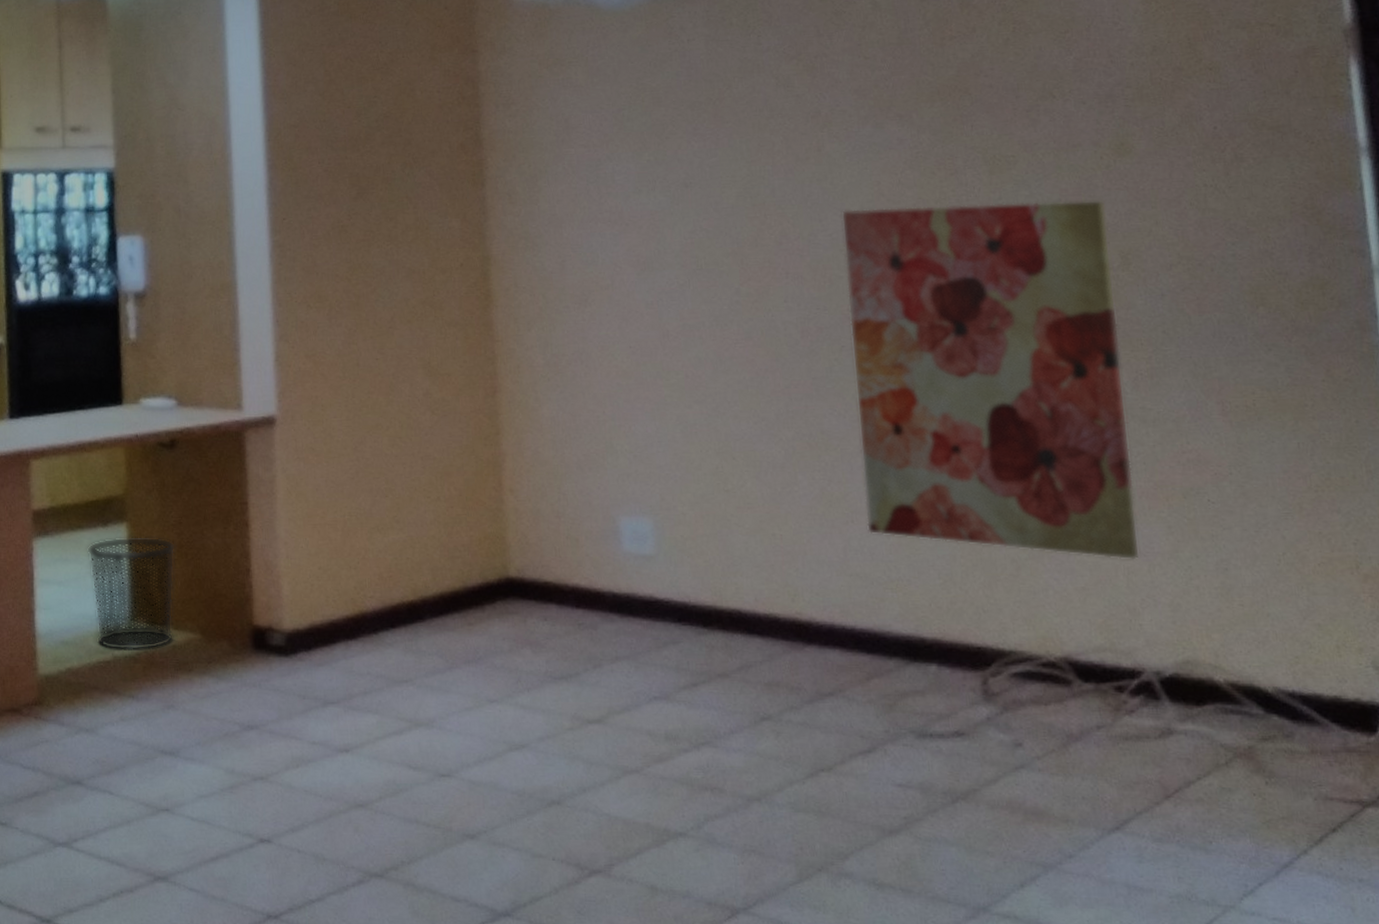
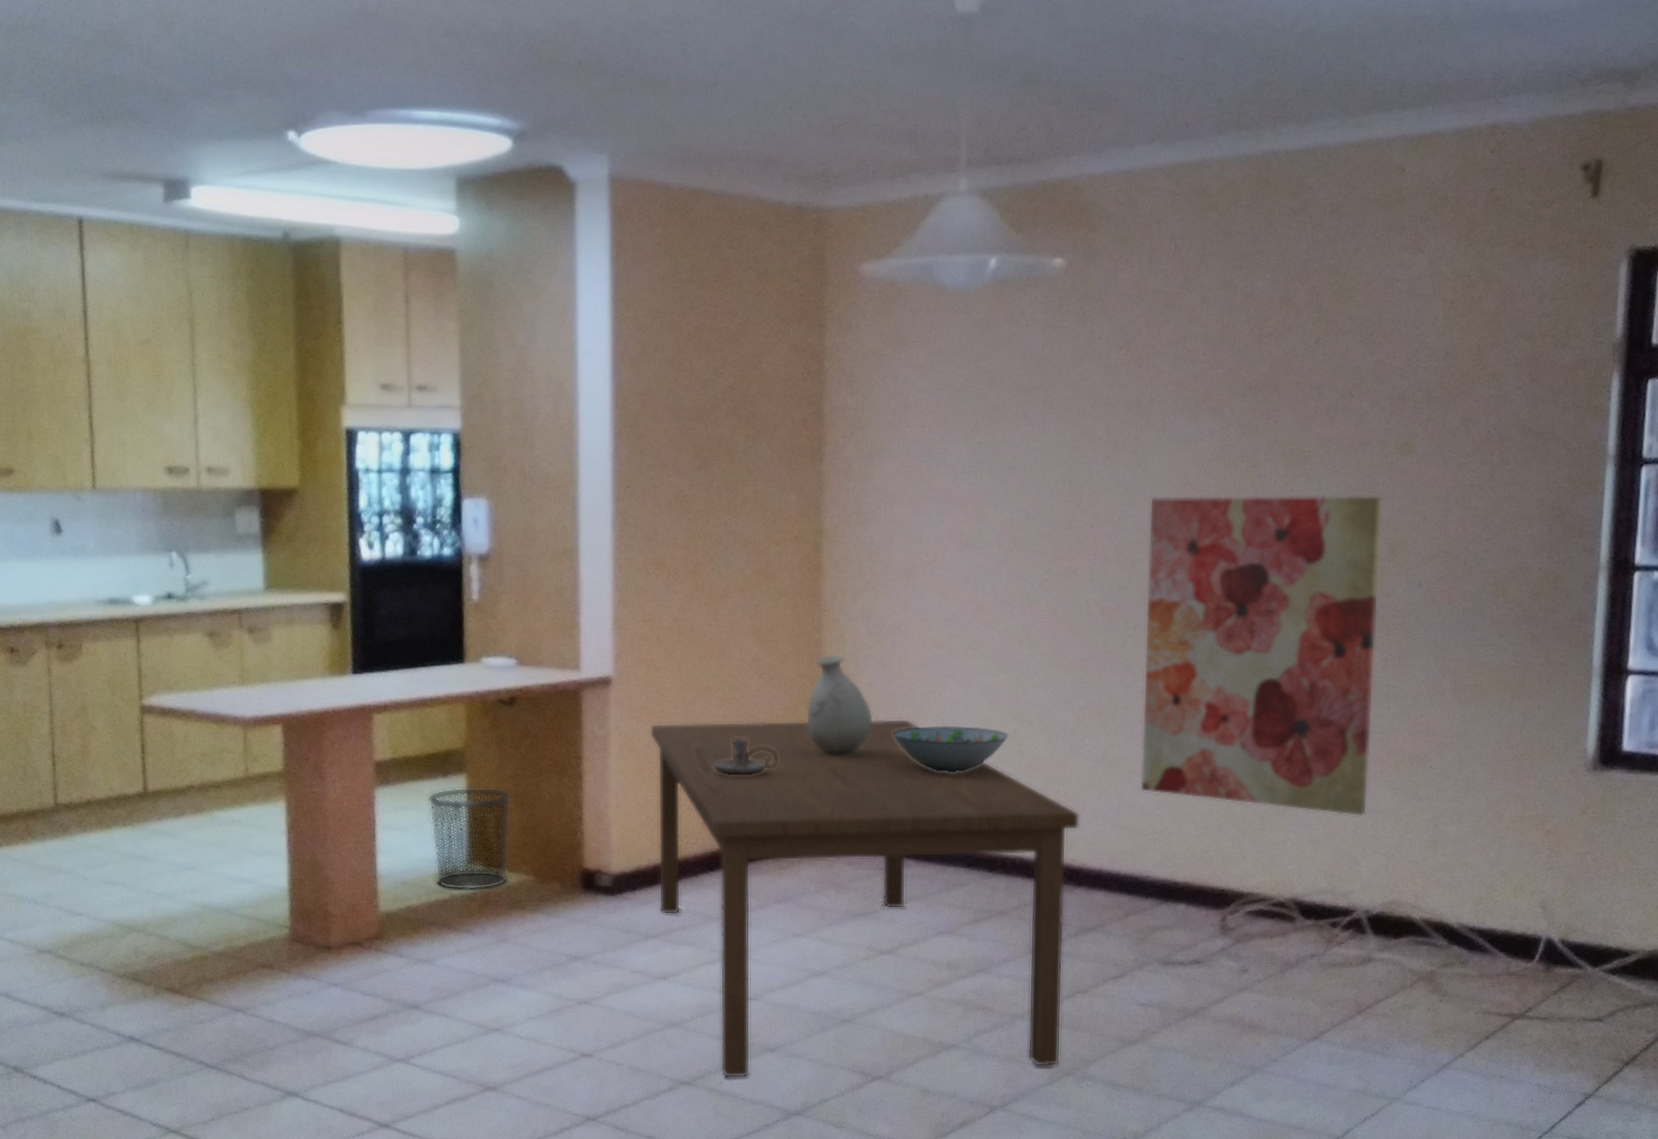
dining table: none [317,455,810,871] -> present [649,718,1080,1079]
candle holder: none [389,480,458,521] -> present [714,739,778,776]
vase: none [485,386,560,497] -> present [805,653,874,755]
decorative bowl: none [581,462,711,514] -> present [893,725,1009,771]

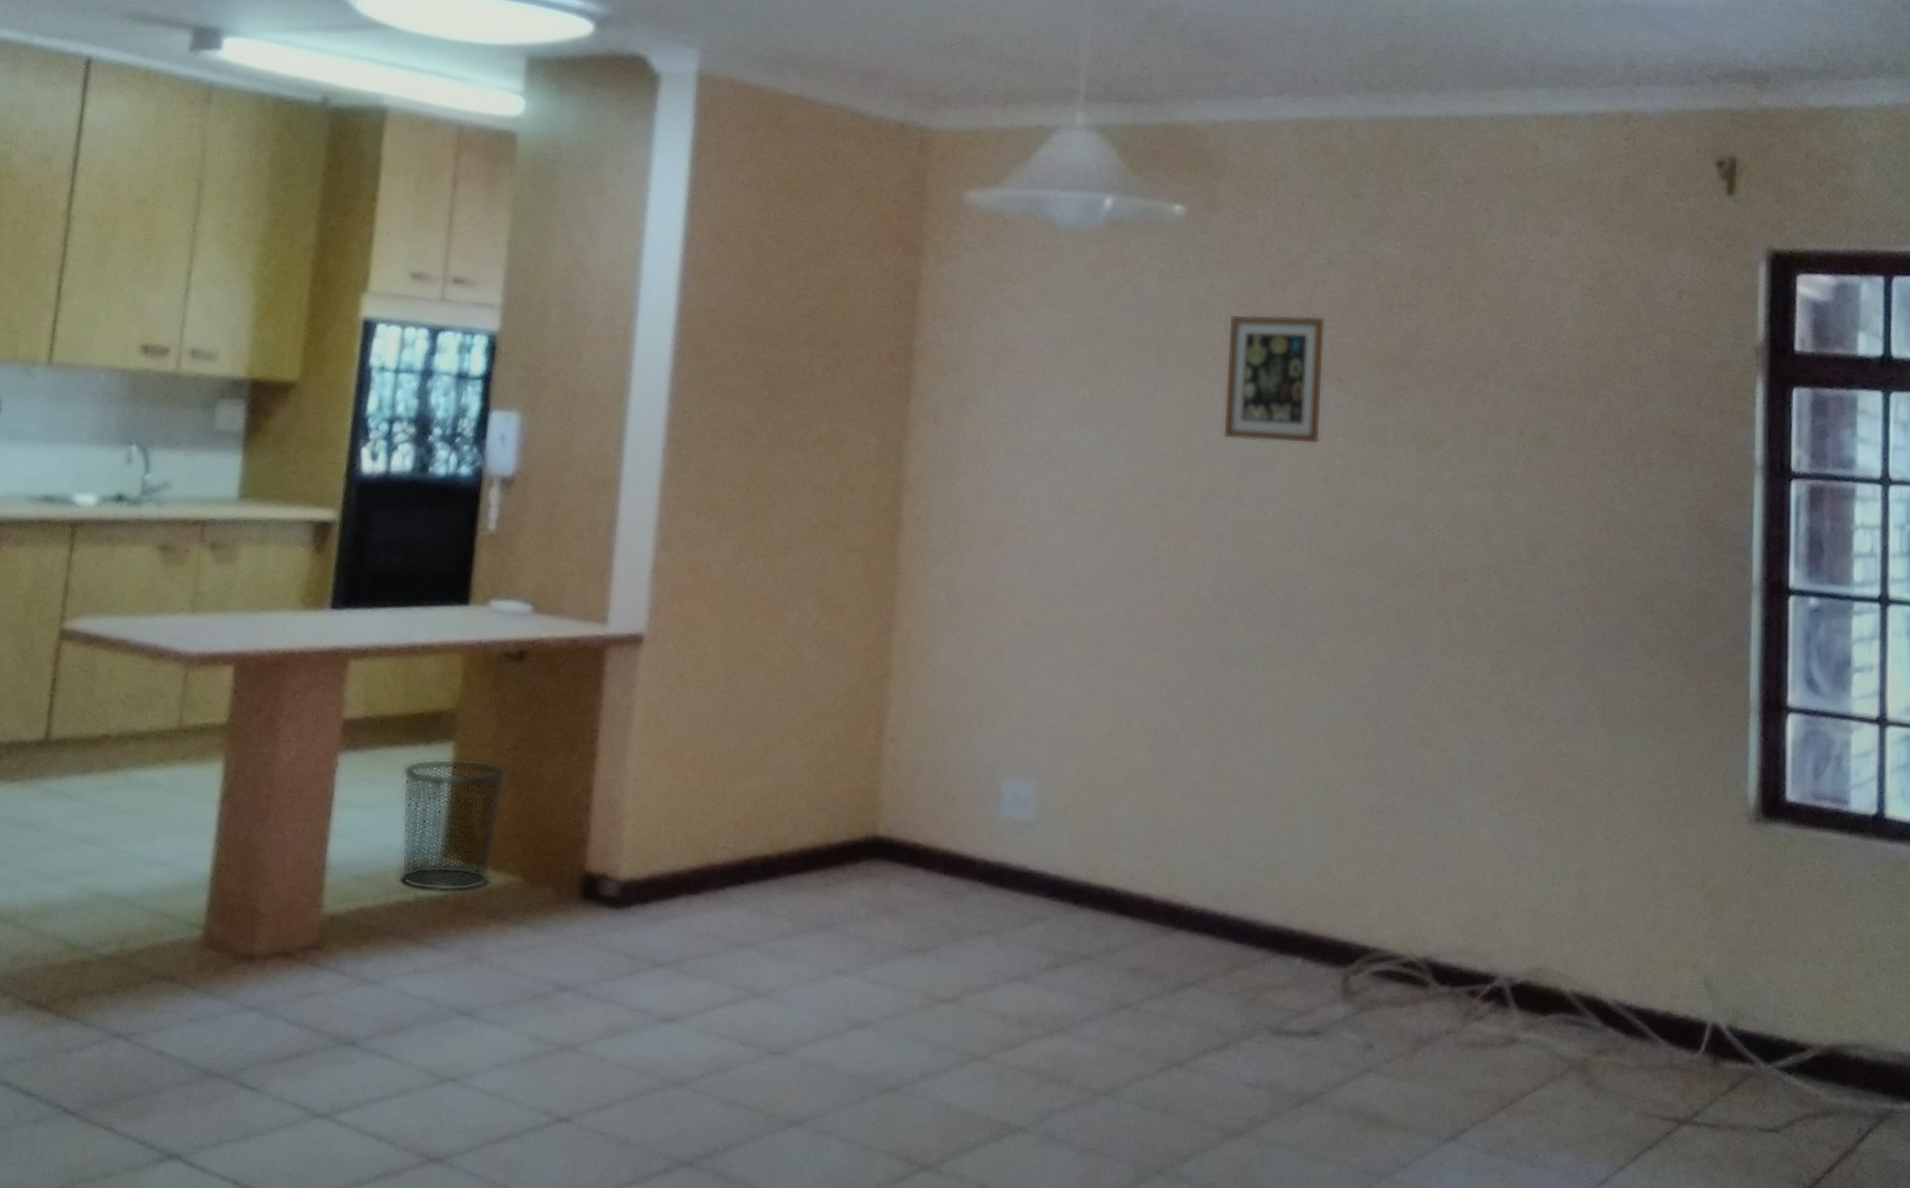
dining table: present [649,718,1080,1079] -> none [672,694,1183,1162]
candle holder: present [714,739,778,776] -> none [756,720,834,766]
vase: present [805,653,874,755] -> none [868,625,949,748]
decorative bowl: present [893,725,1009,771] -> none [970,720,1104,778]
picture frame: none [1105,351,1199,471] -> present [1222,313,1326,445]
wall art: present [1140,495,1383,817] -> none [1253,472,1522,862]

